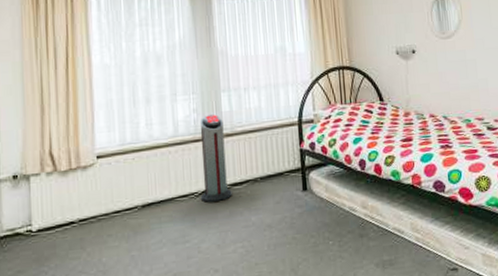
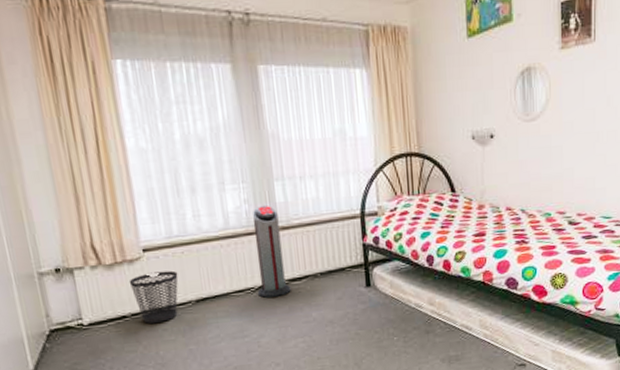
wastebasket: none [80,176,127,230] -> present [129,270,179,324]

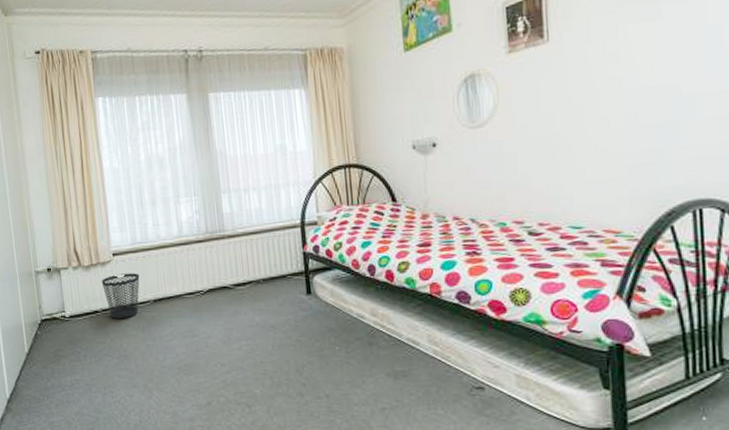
air purifier: present [253,206,291,298] -> none [203,216,236,301]

